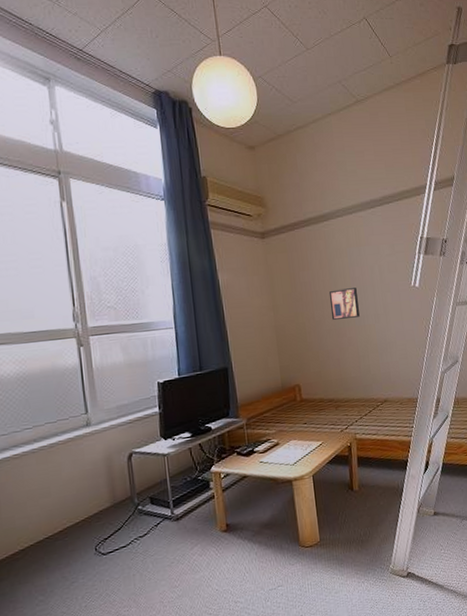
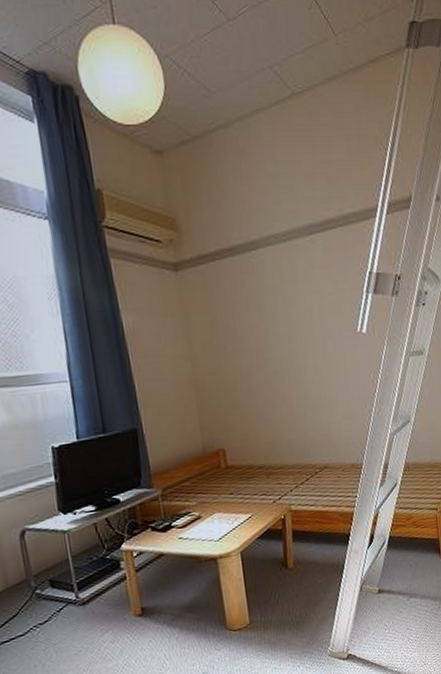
wall art: present [328,288,360,320] -> none [258,333,295,372]

